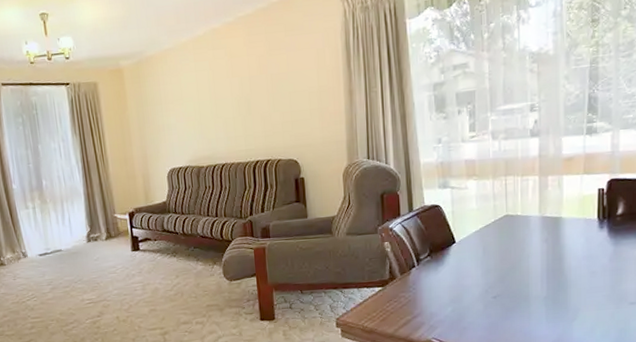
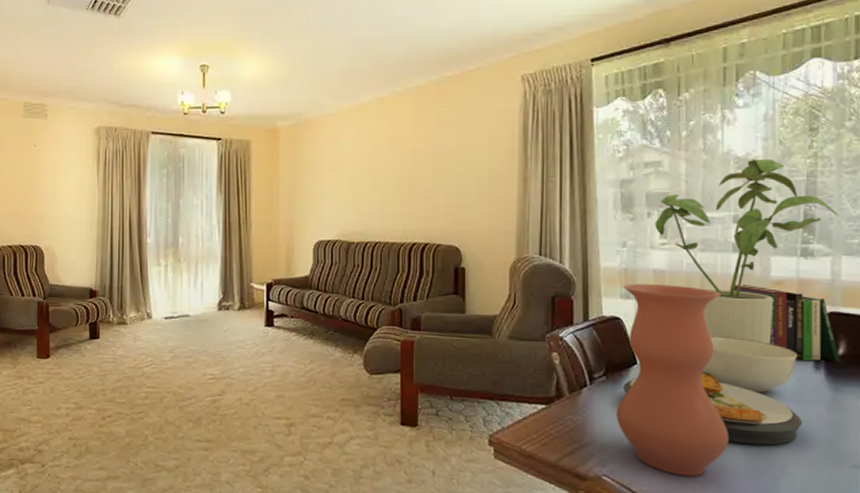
vase: none [440,171,532,331] -> present [616,284,729,477]
plate: none [445,242,590,298] -> present [623,371,802,446]
house plant: none [464,50,618,213] -> present [655,158,840,345]
bowl: none [509,210,585,254] -> present [702,336,797,393]
books: none [532,163,620,224] -> present [733,285,841,362]

